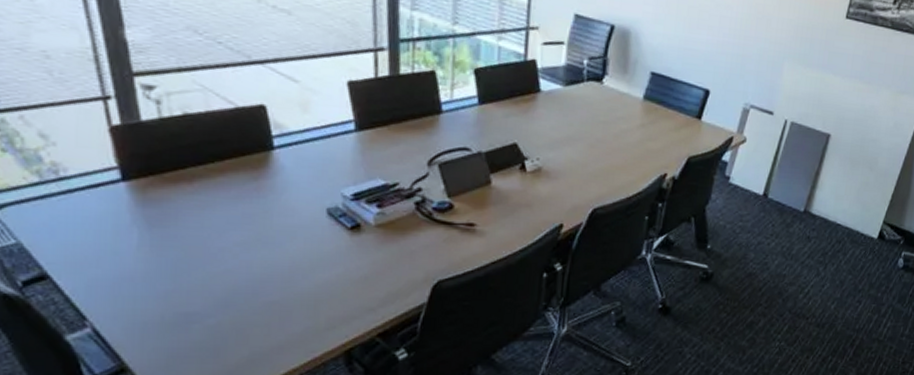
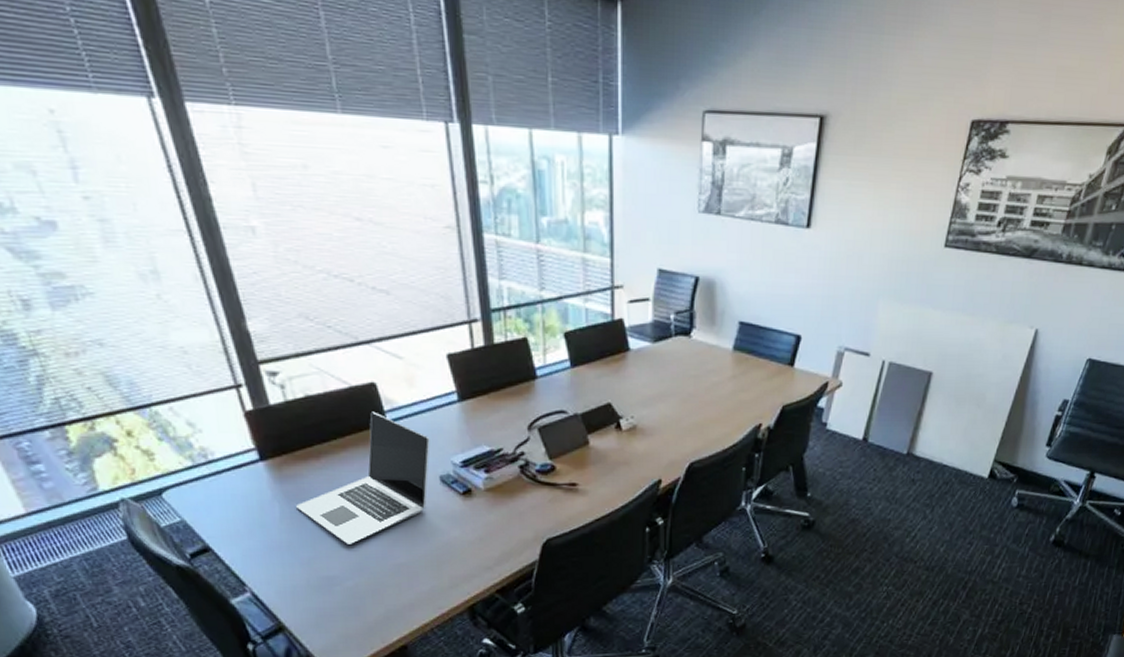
laptop: none [159,135,320,278] -> present [296,411,430,544]

